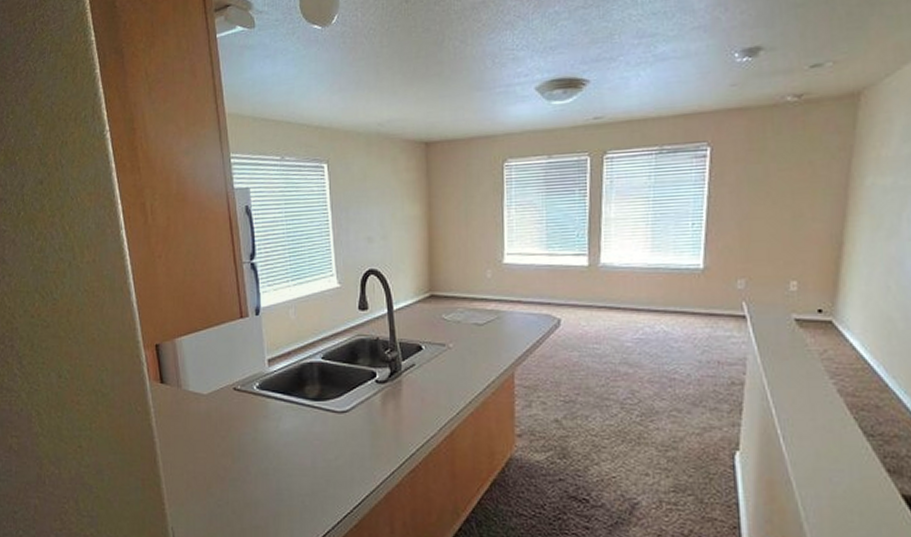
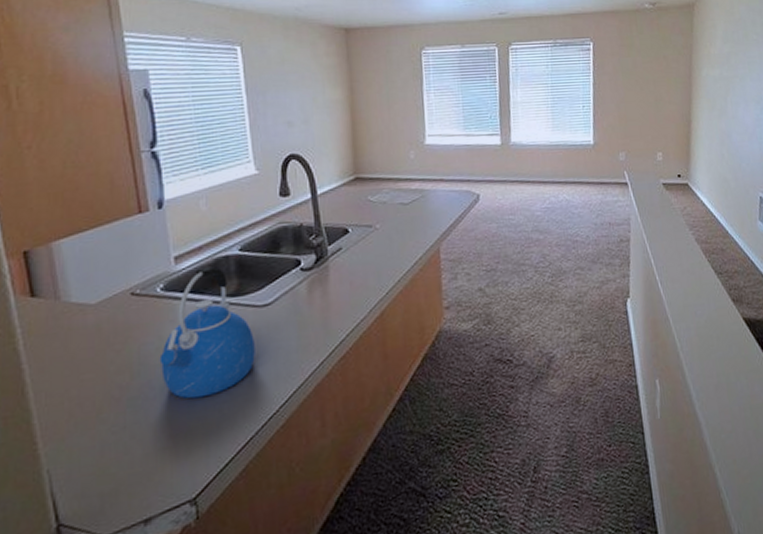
kettle: none [255,372,333,488] -> present [159,267,255,399]

